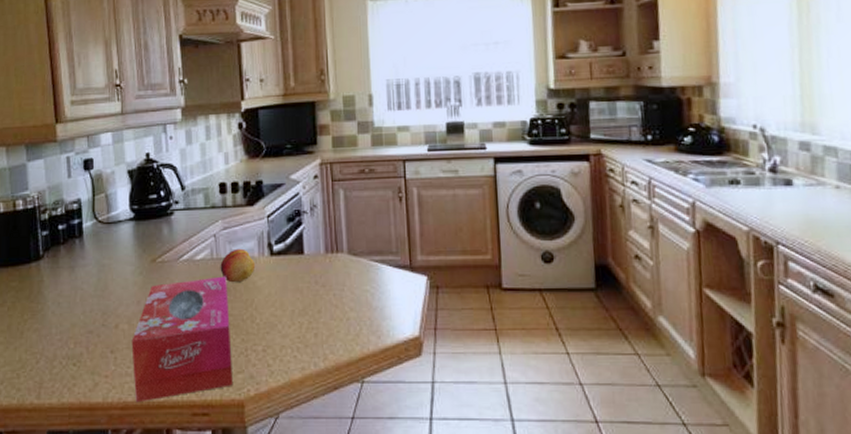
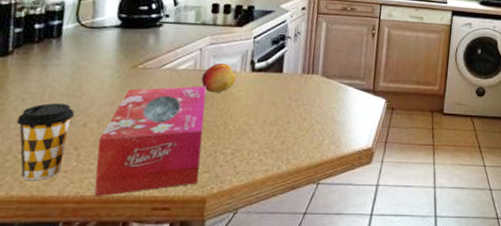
coffee cup: none [57,304,106,387] -> present [16,102,75,181]

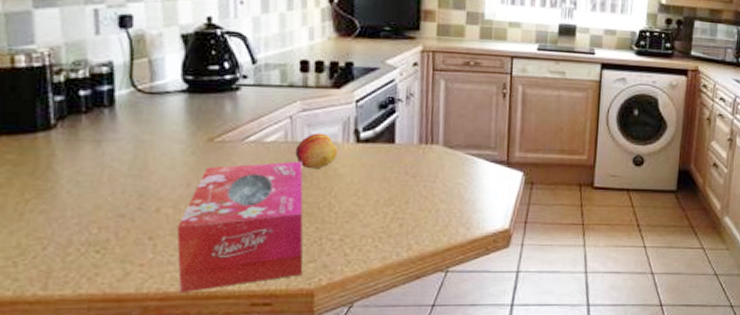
coffee cup: present [16,102,75,181] -> none [73,185,144,277]

